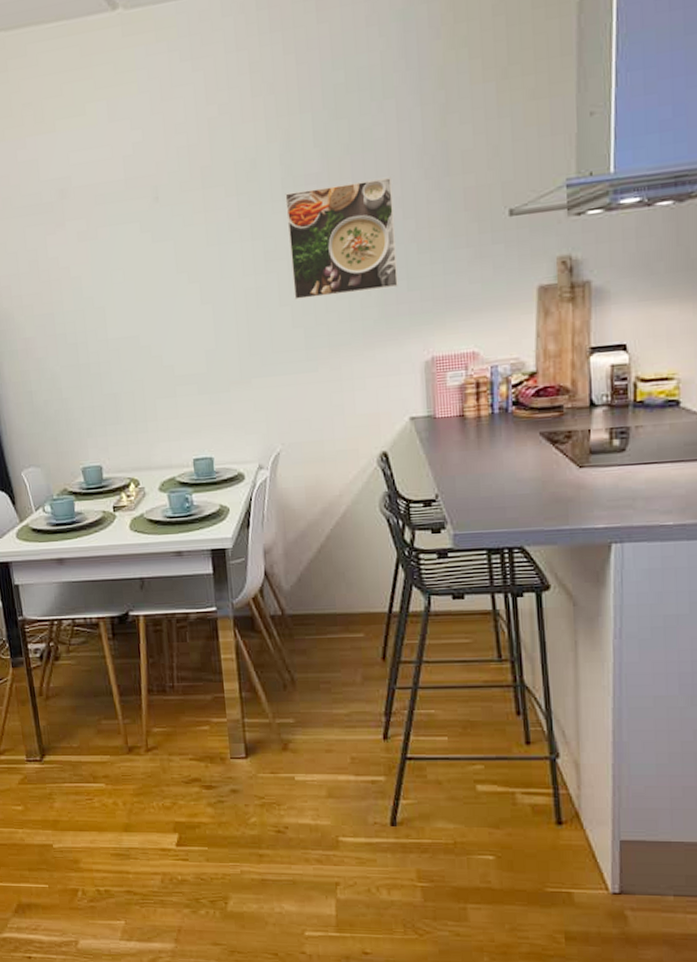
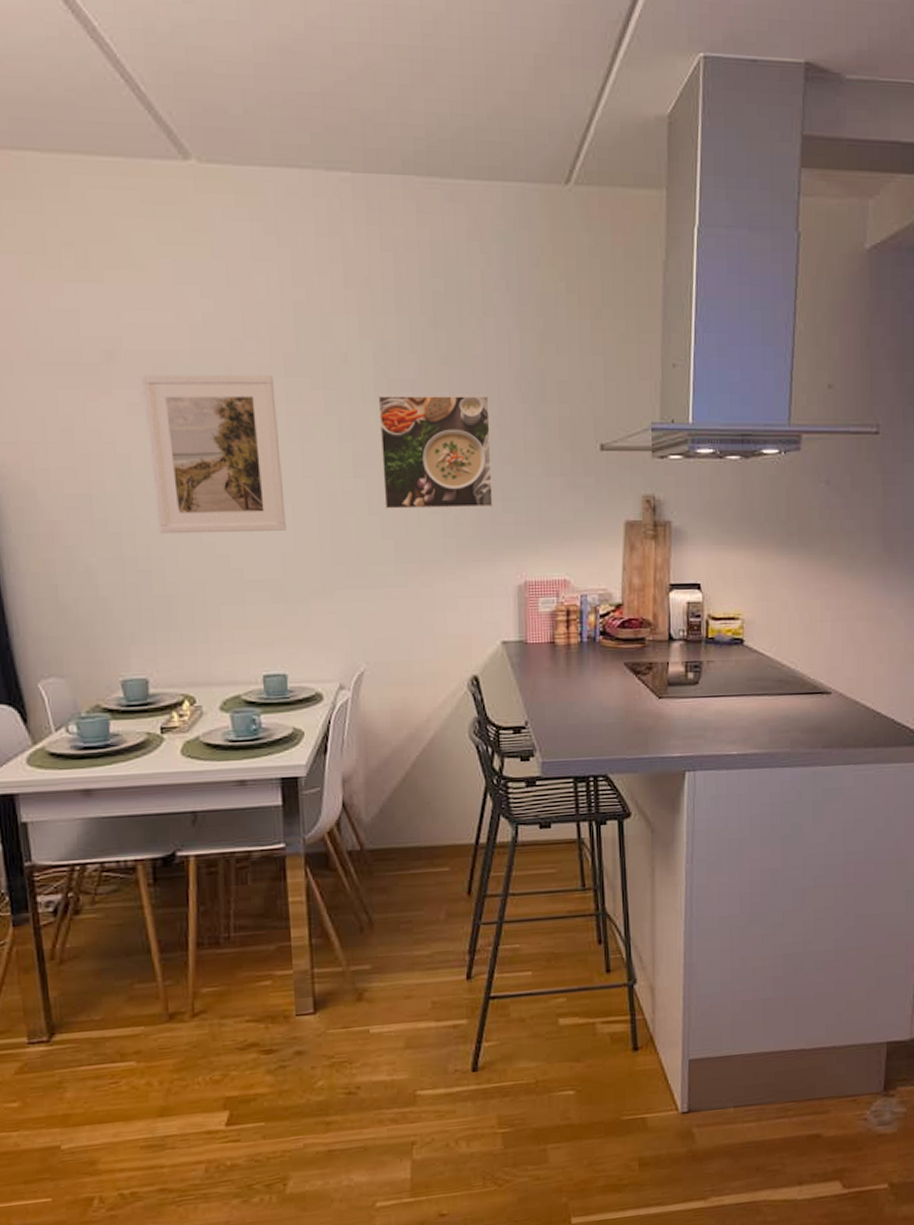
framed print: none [86,190,208,342] -> present [140,375,287,534]

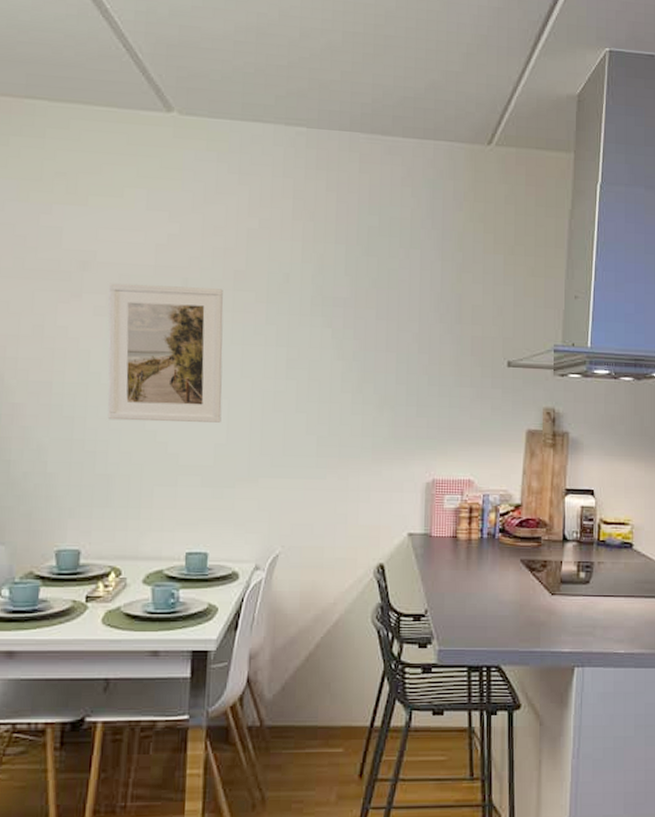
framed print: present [378,394,493,509] -> none [311,310,411,412]

